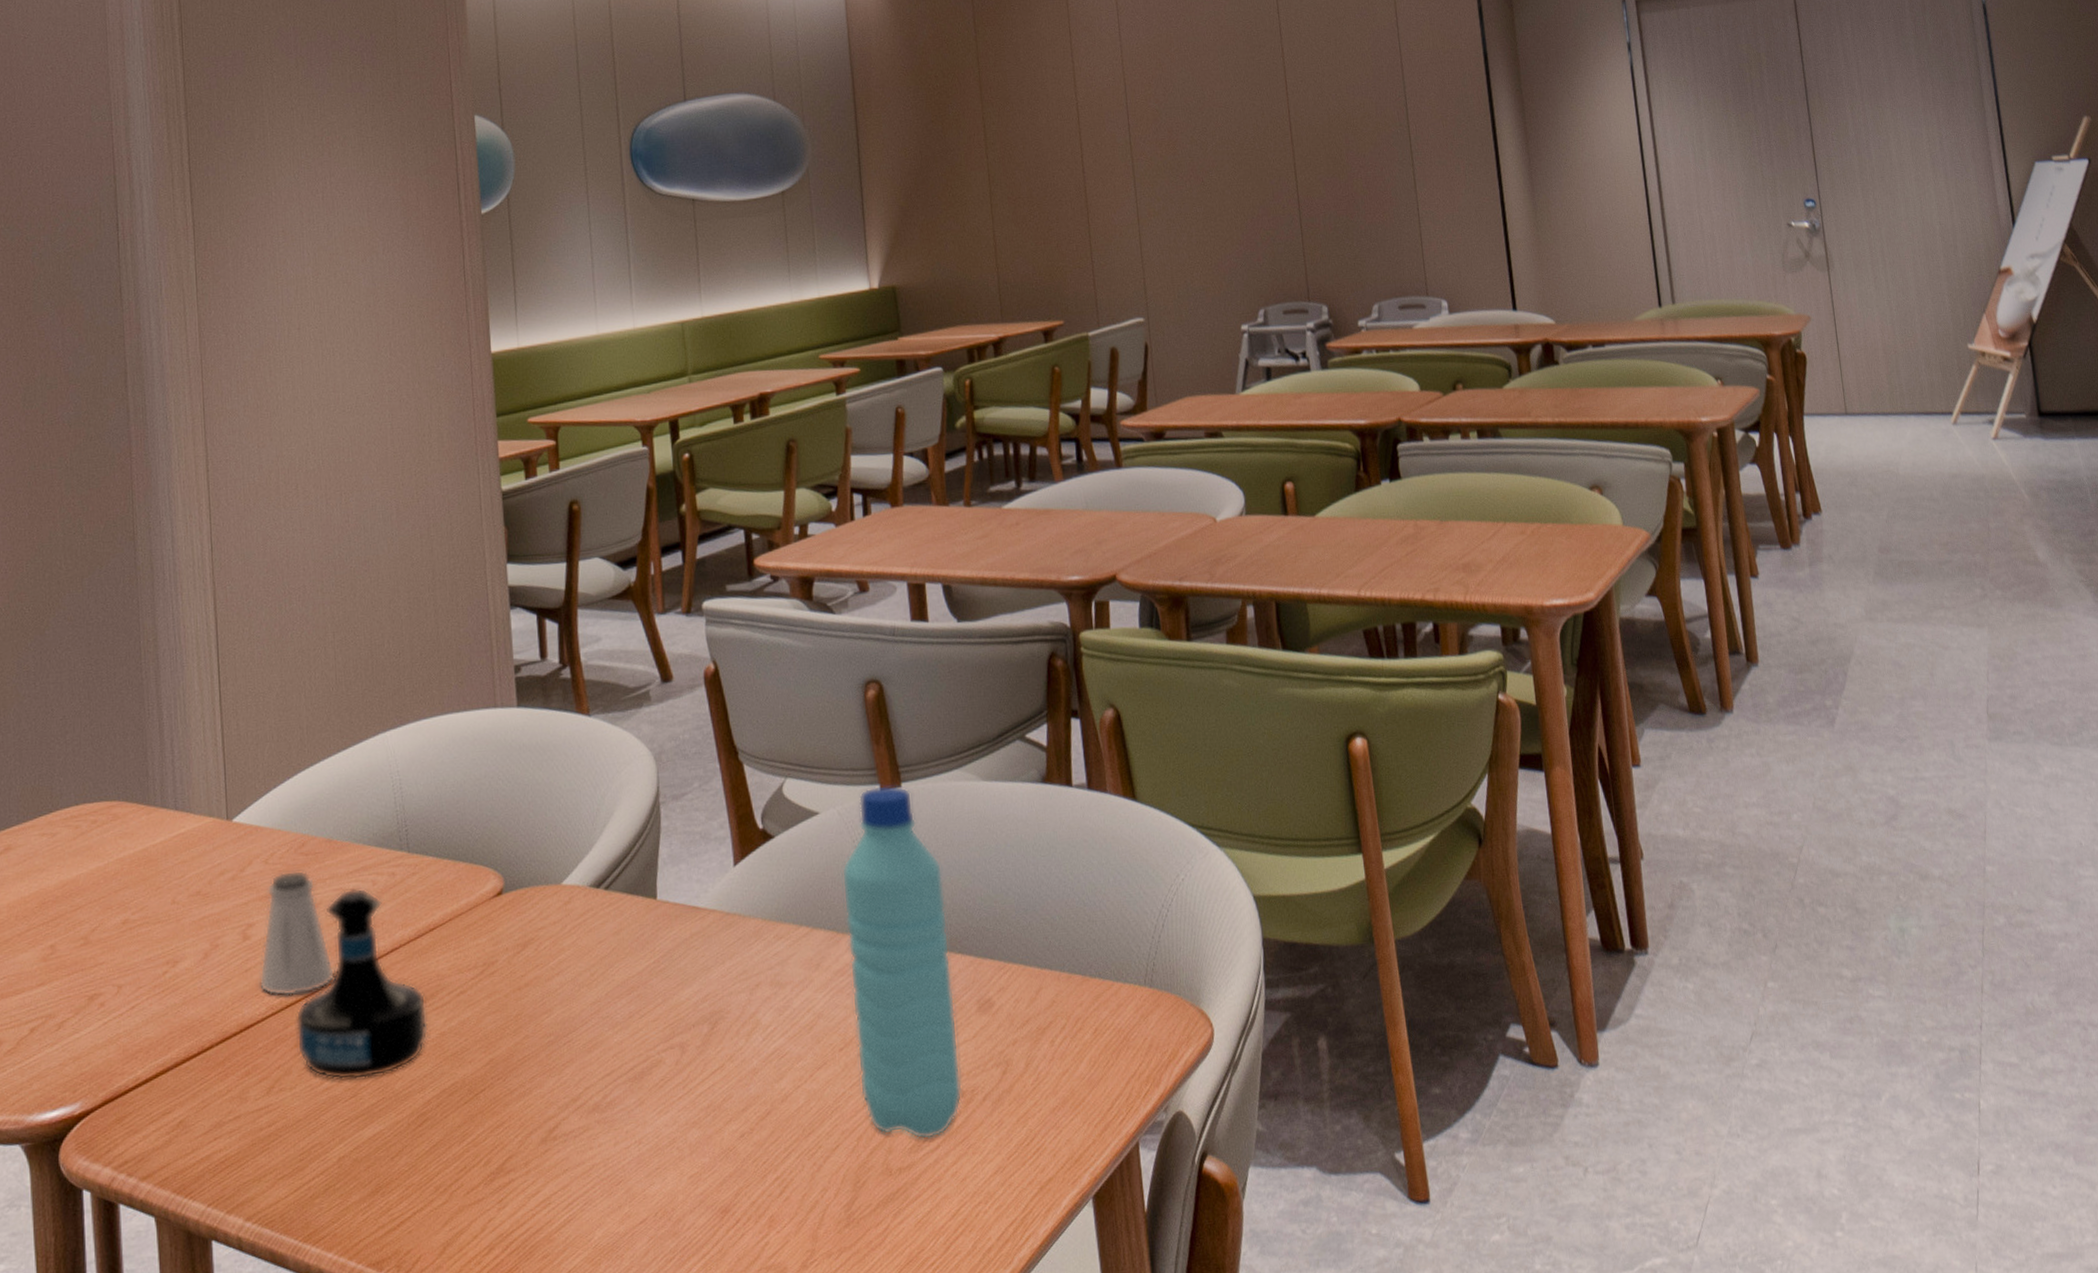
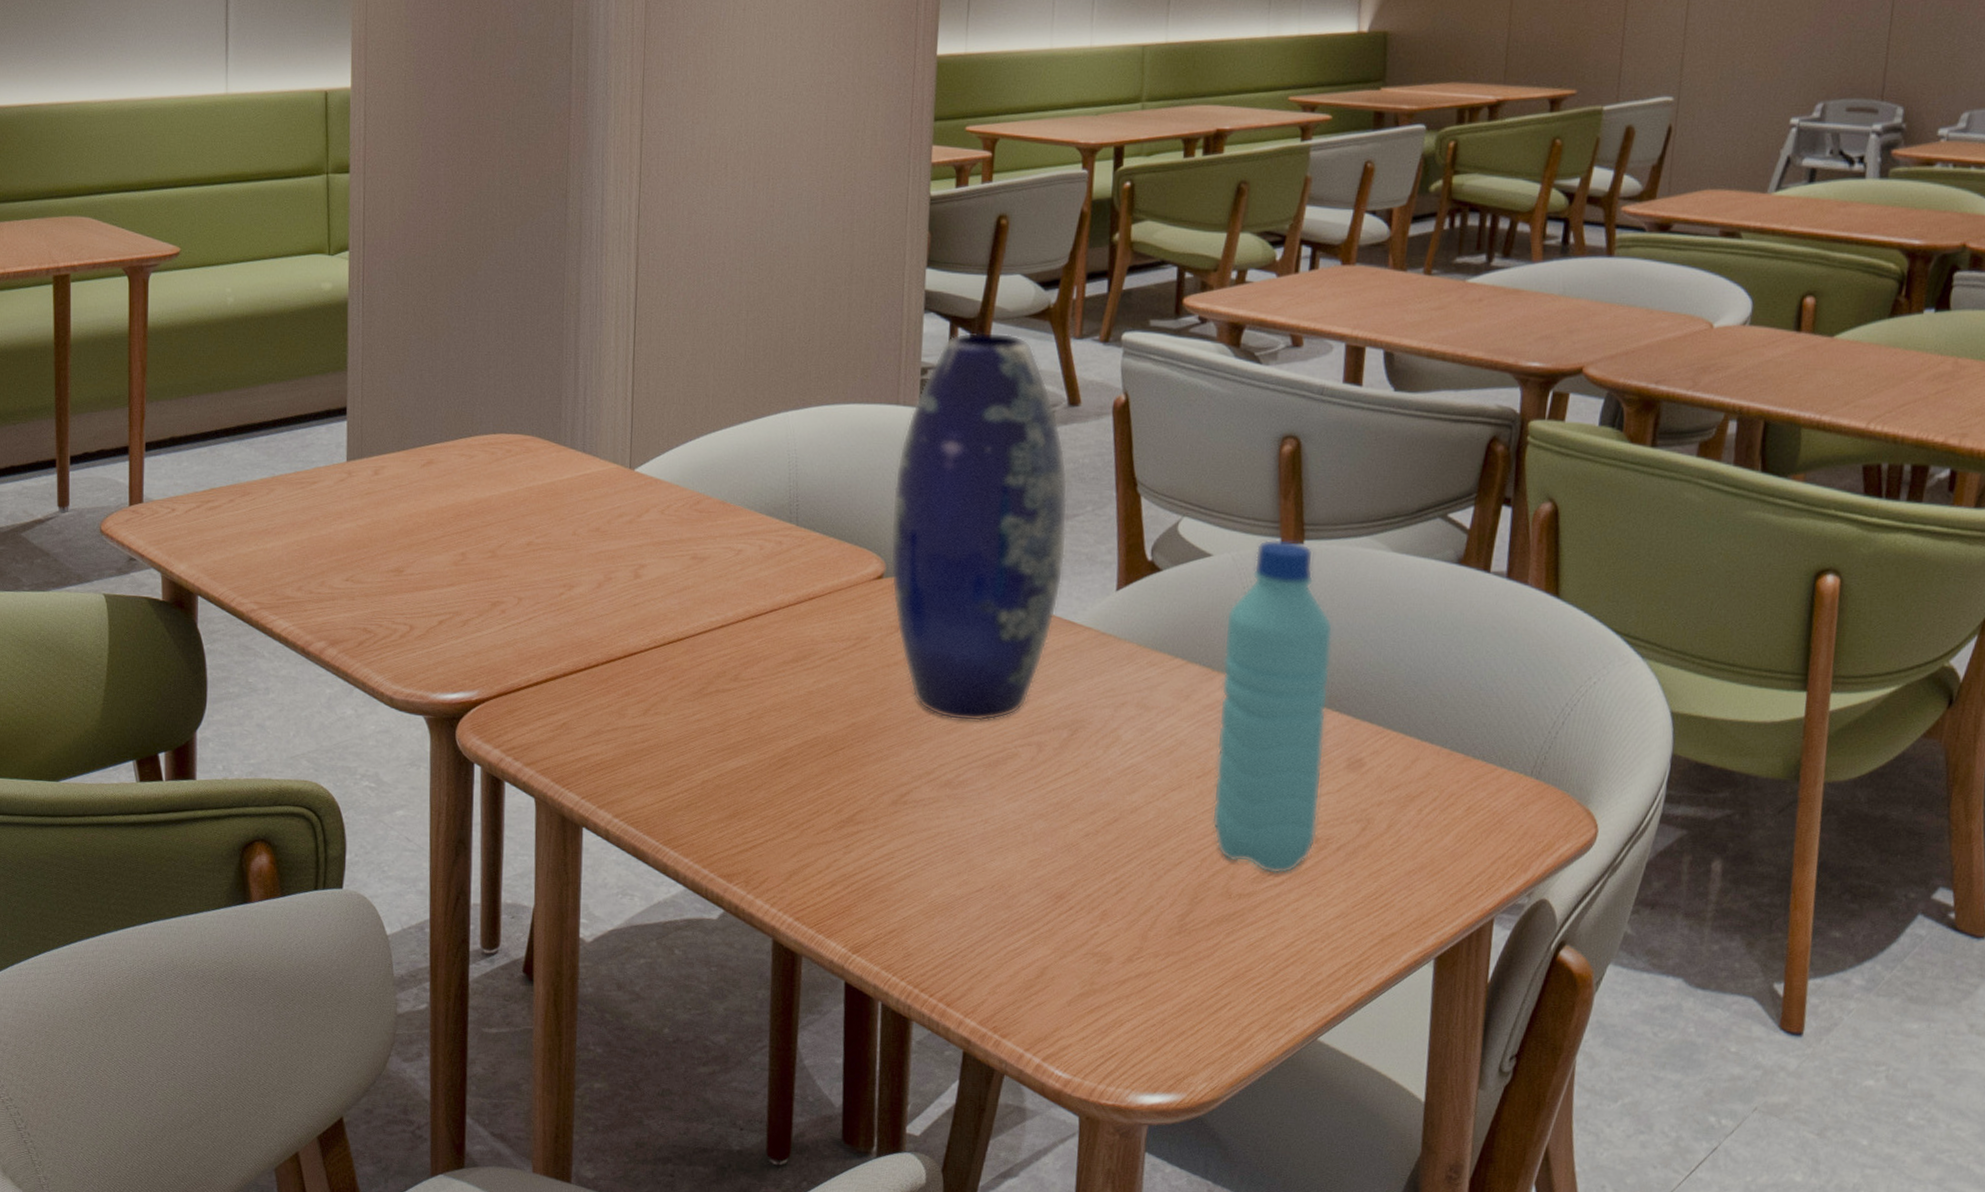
saltshaker: present [258,870,335,996] -> none [645,523,717,635]
tequila bottle: present [295,888,428,1080] -> none [674,549,799,718]
vase: none [501,618,681,1036] -> present [890,331,1069,722]

